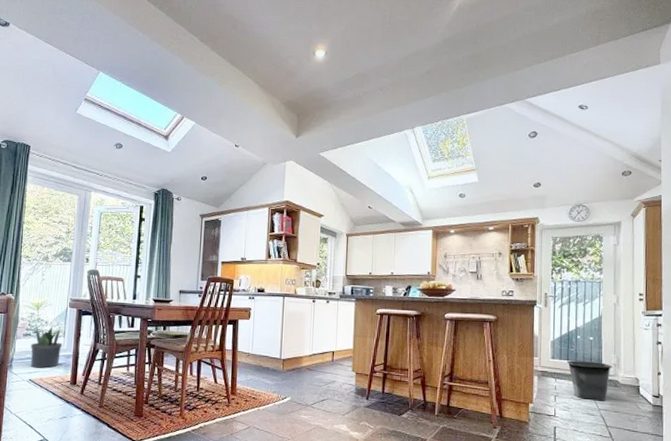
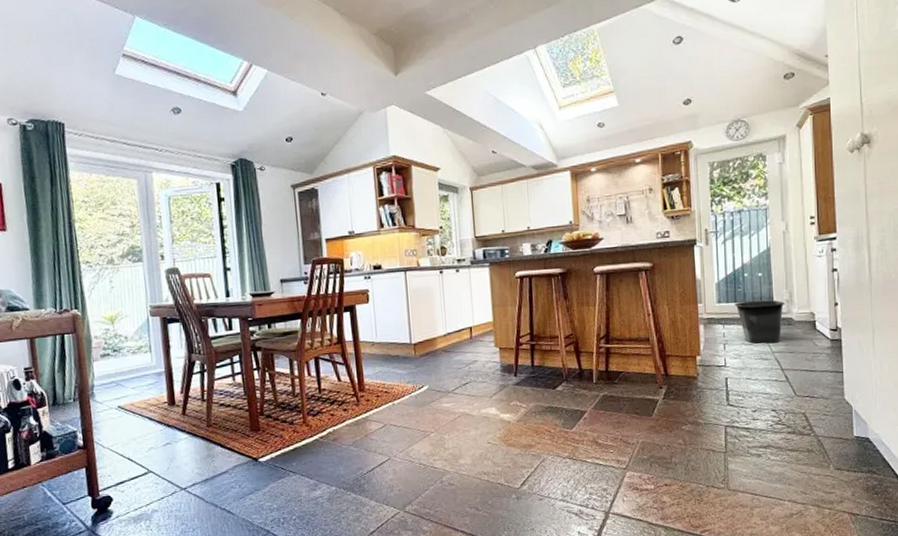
planter: present [30,324,62,369] -> none [111,340,150,393]

